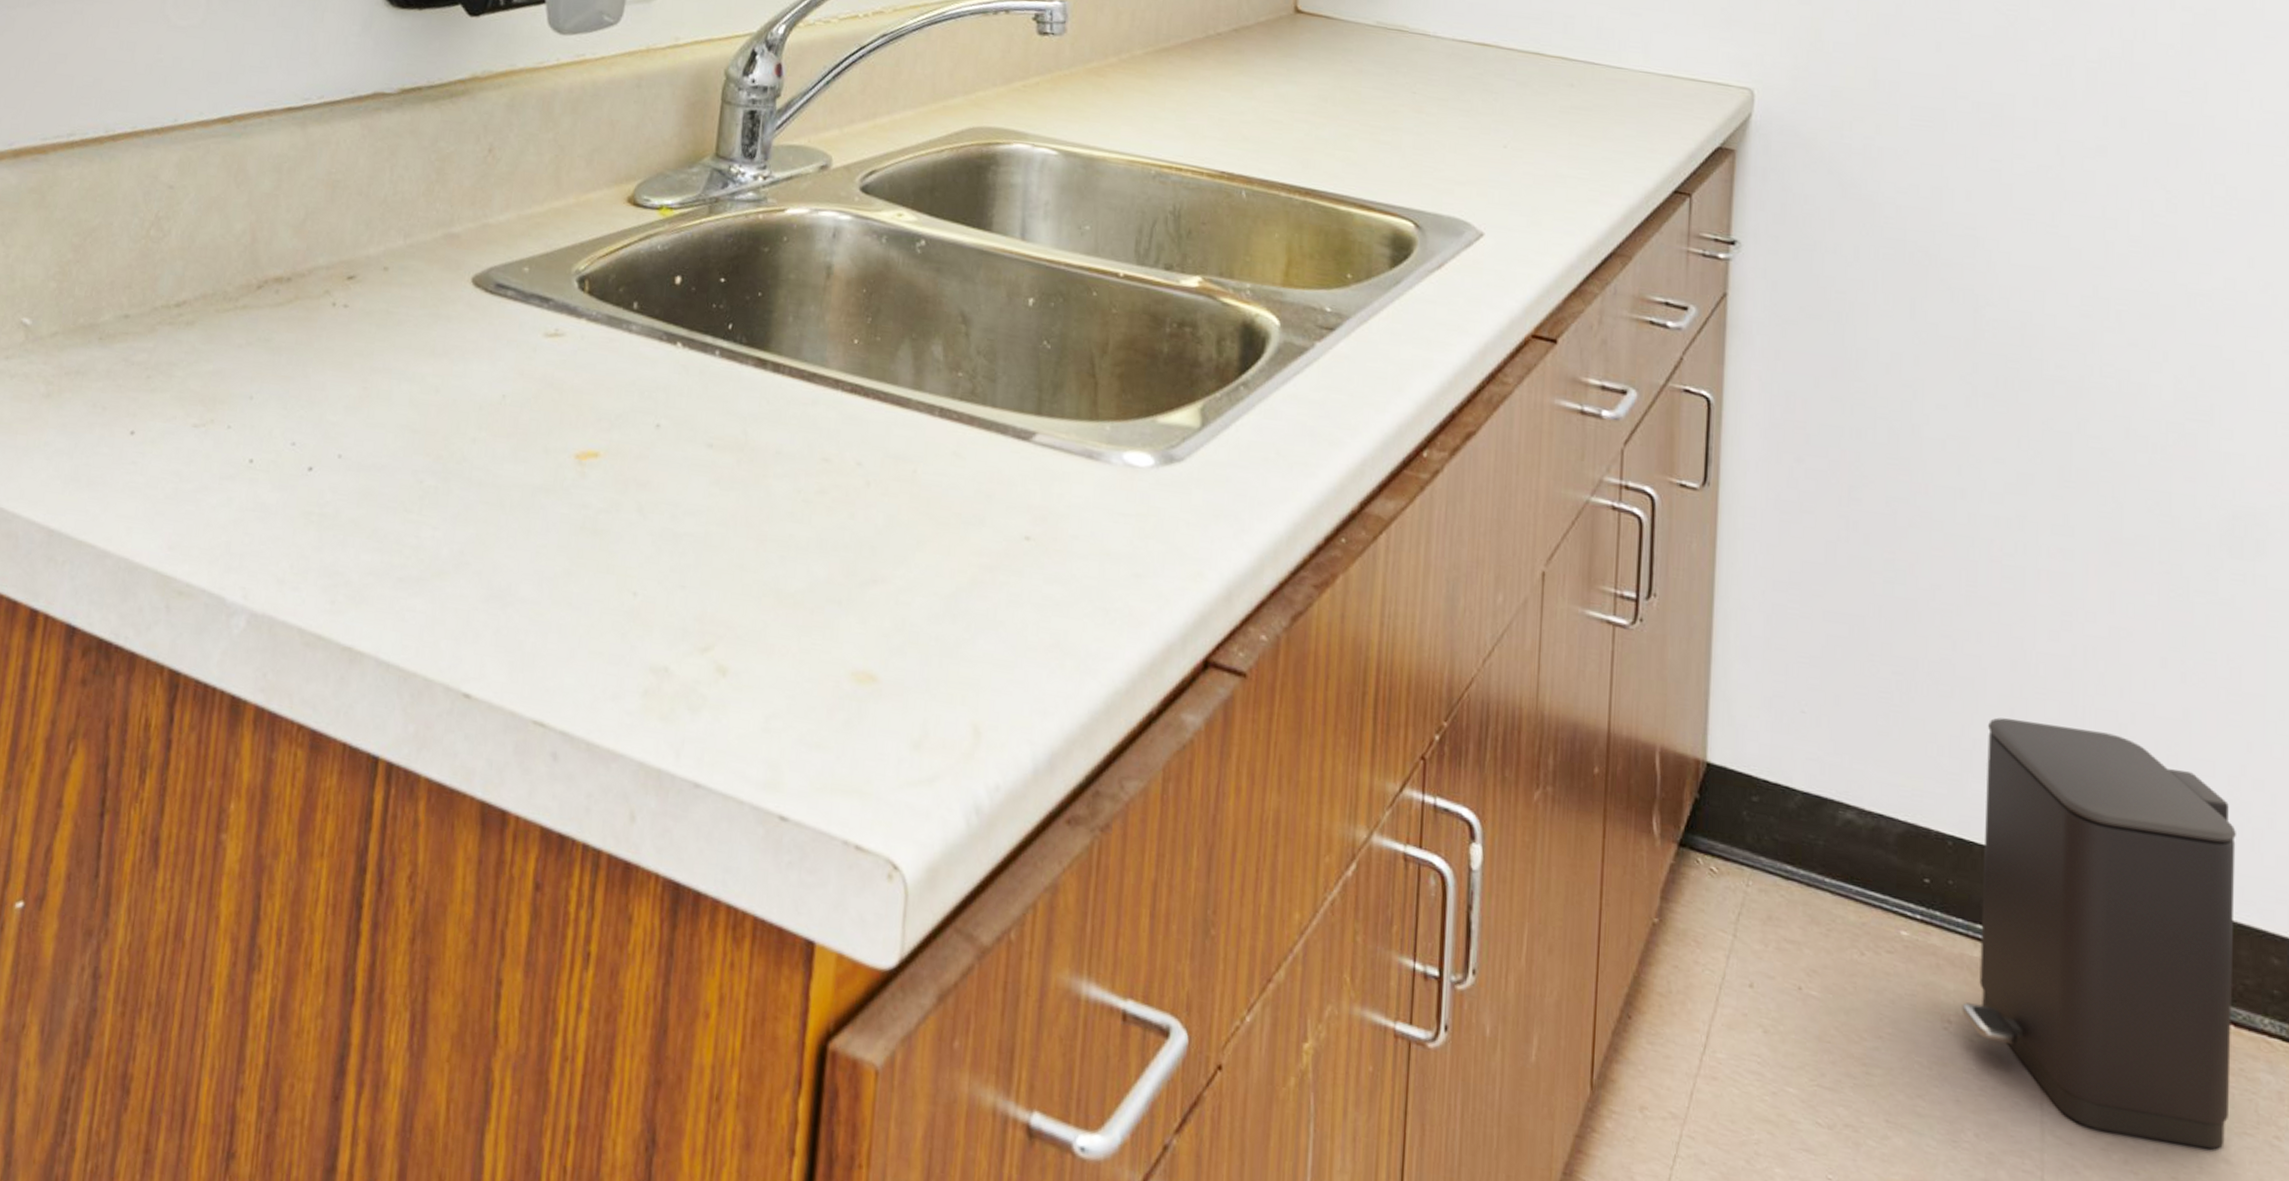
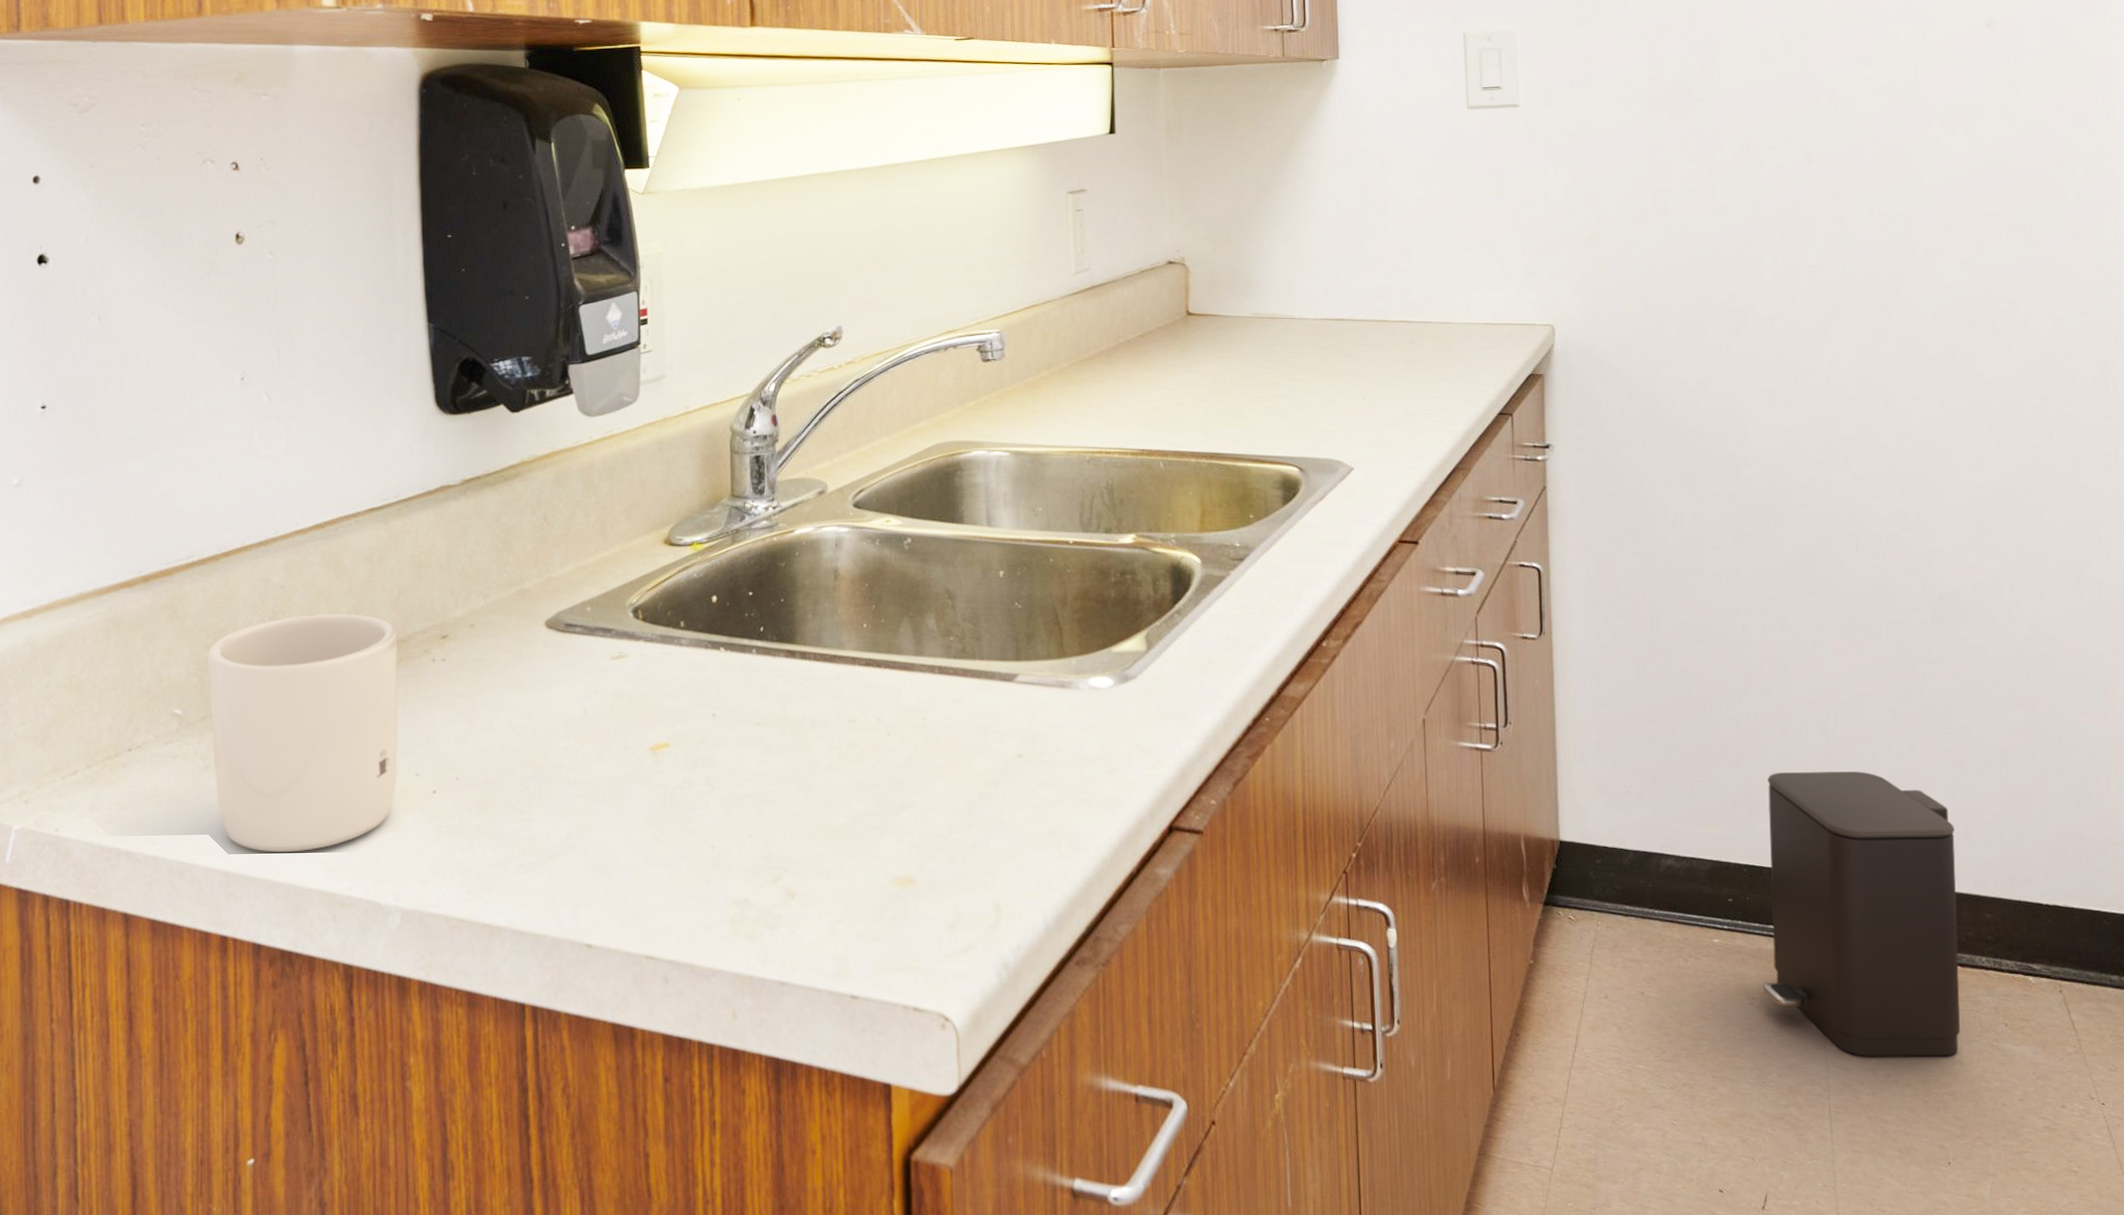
mug: none [54,225,297,518] -> present [207,613,399,852]

